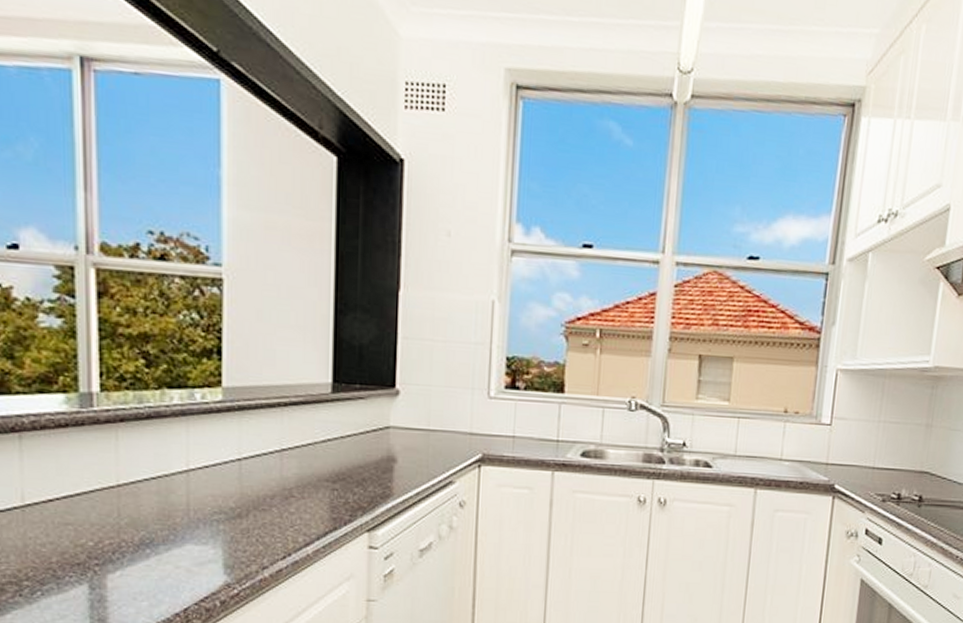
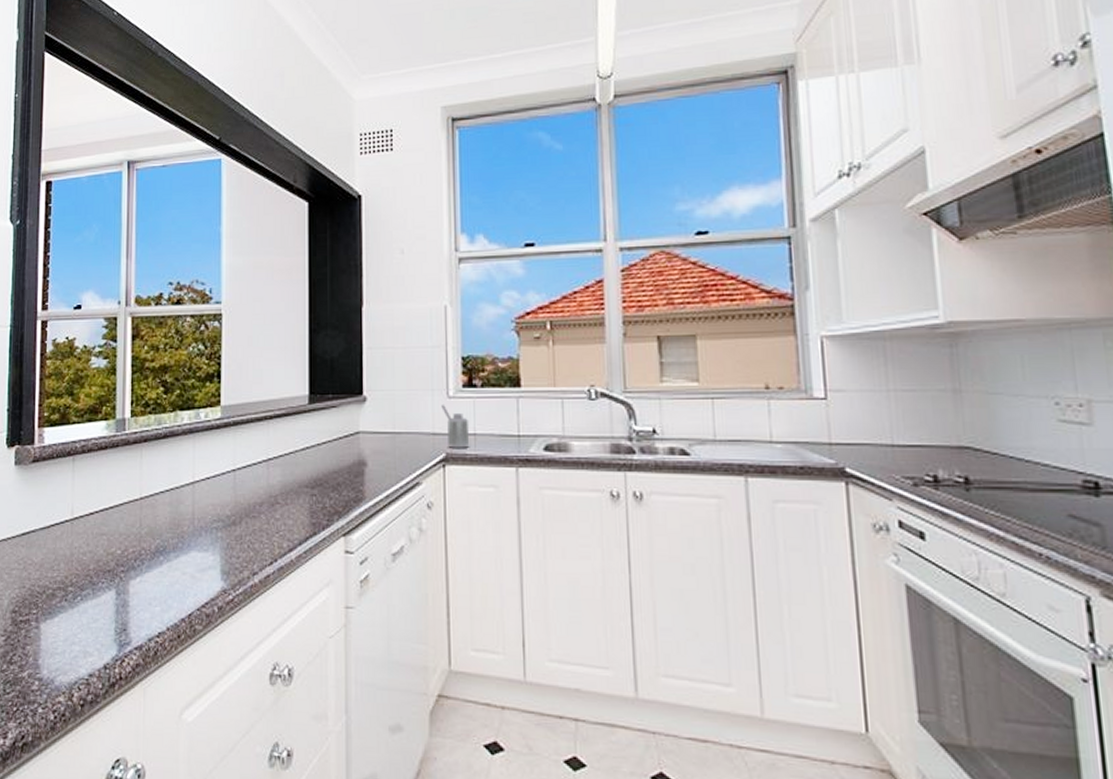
soap dispenser: none [481,405,509,450] -> present [441,405,470,448]

